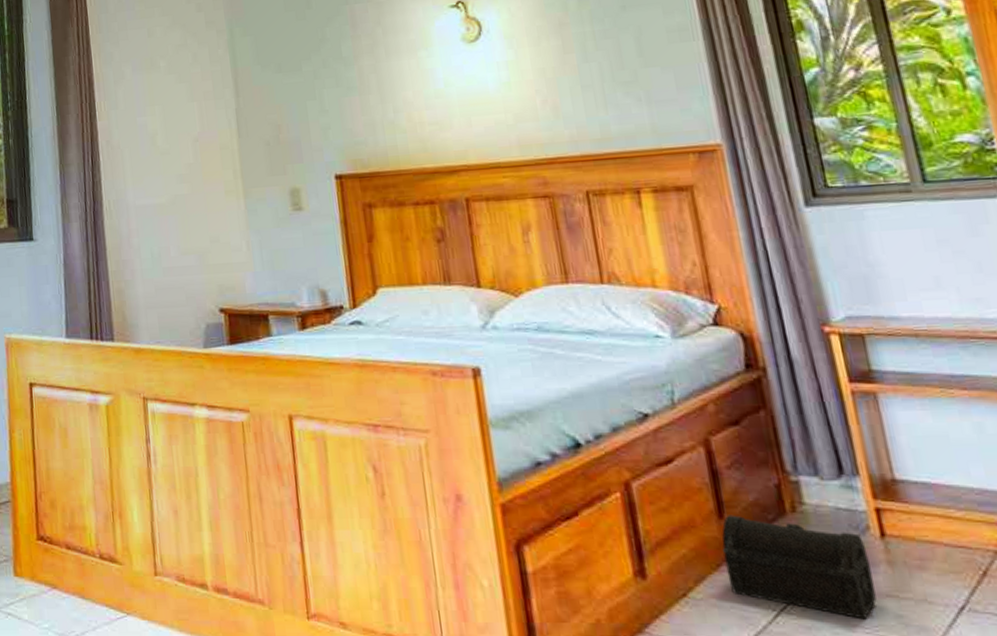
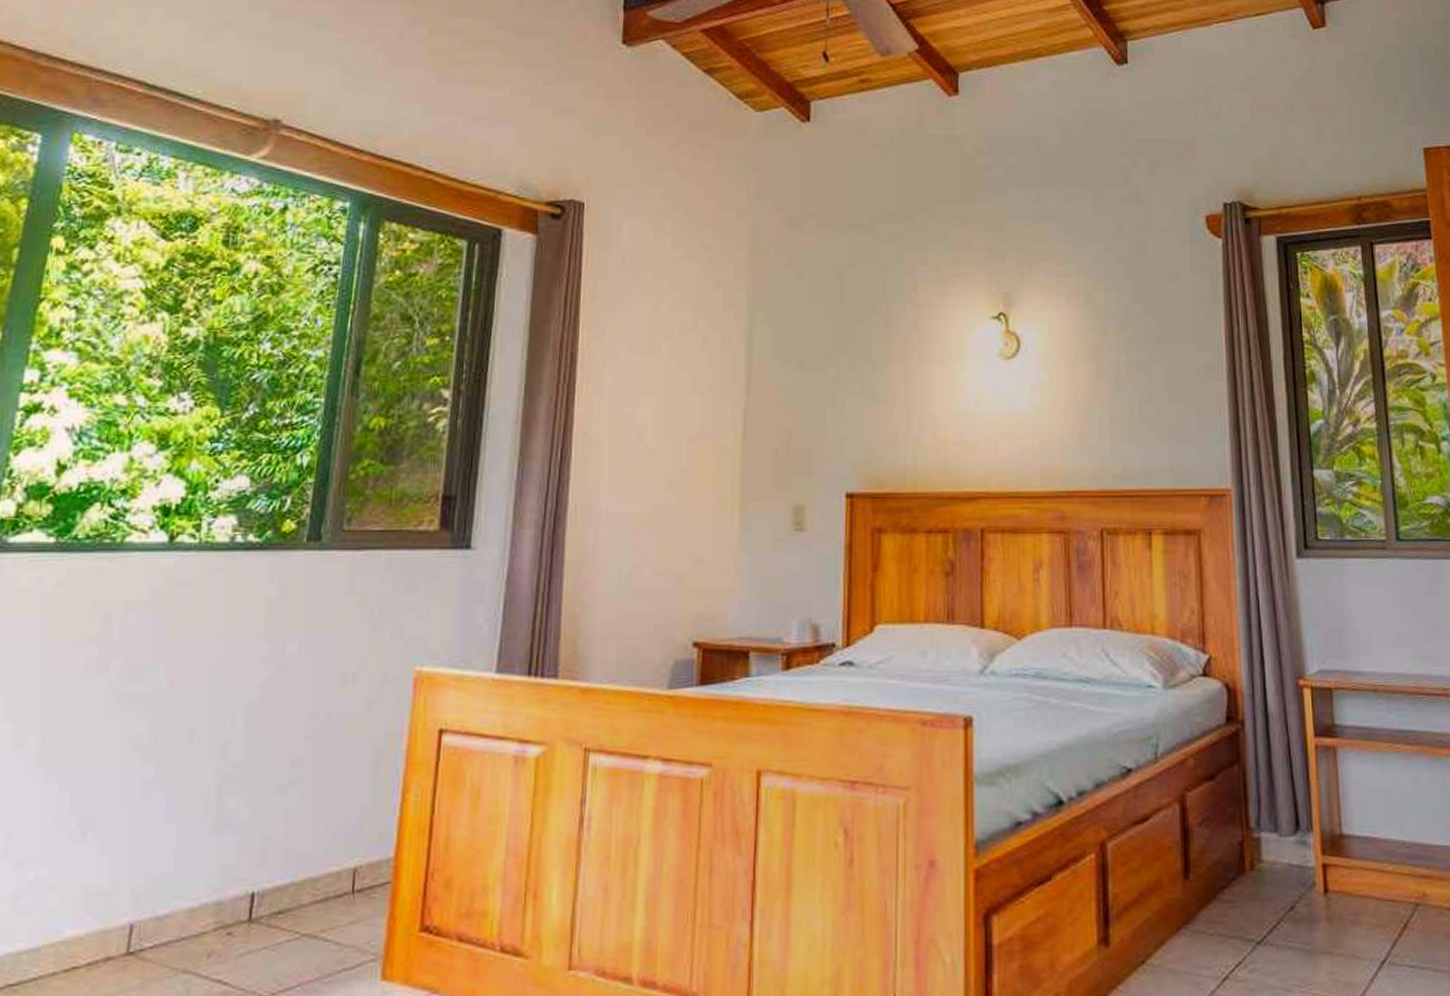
treasure chest: present [722,515,877,620] -> none [1184,874,1314,978]

